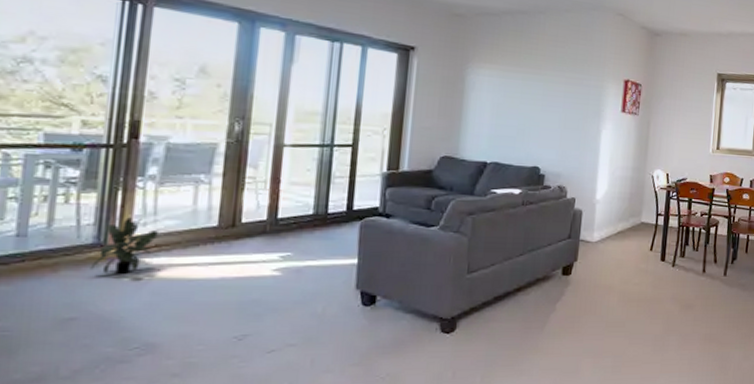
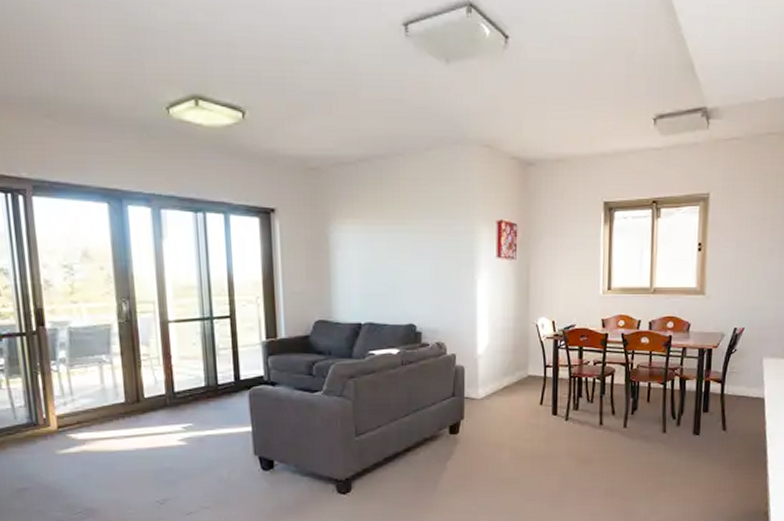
potted plant: present [90,217,158,274] -> none [30,398,77,449]

